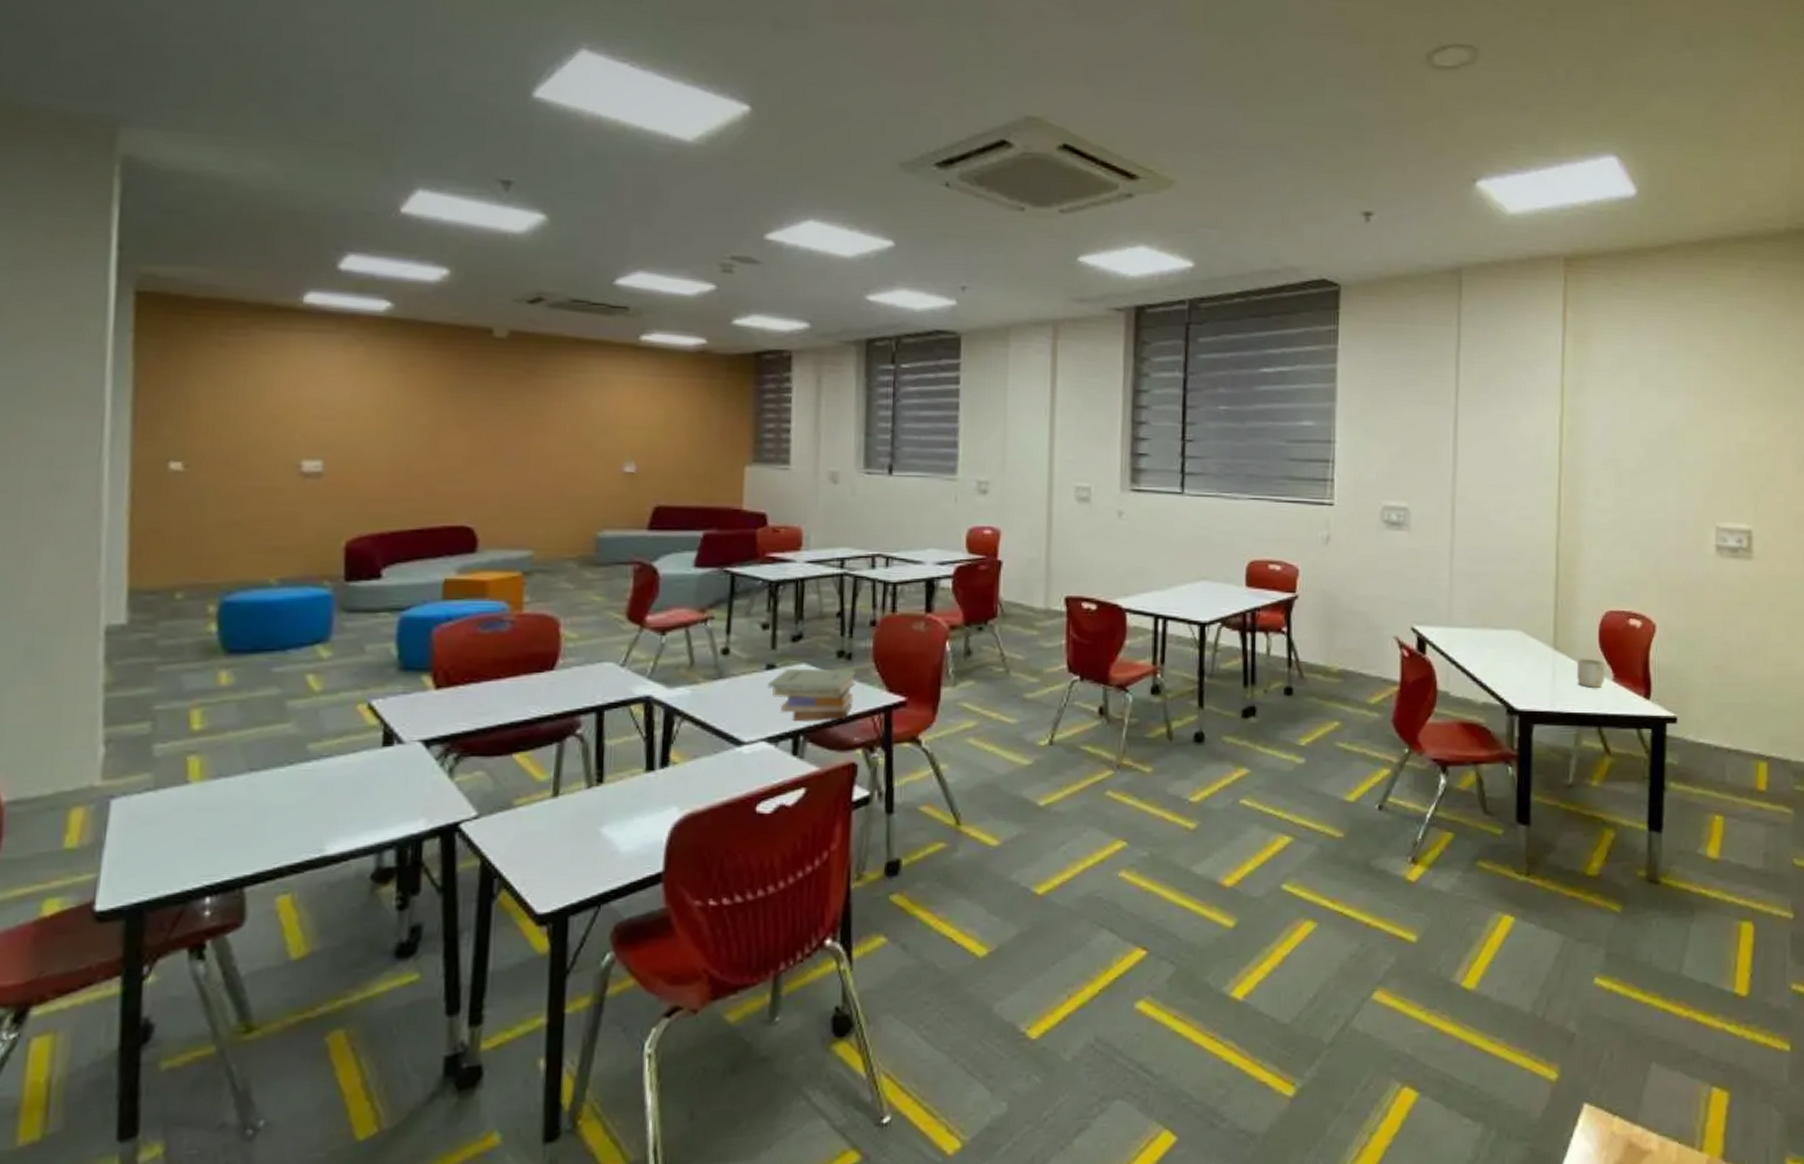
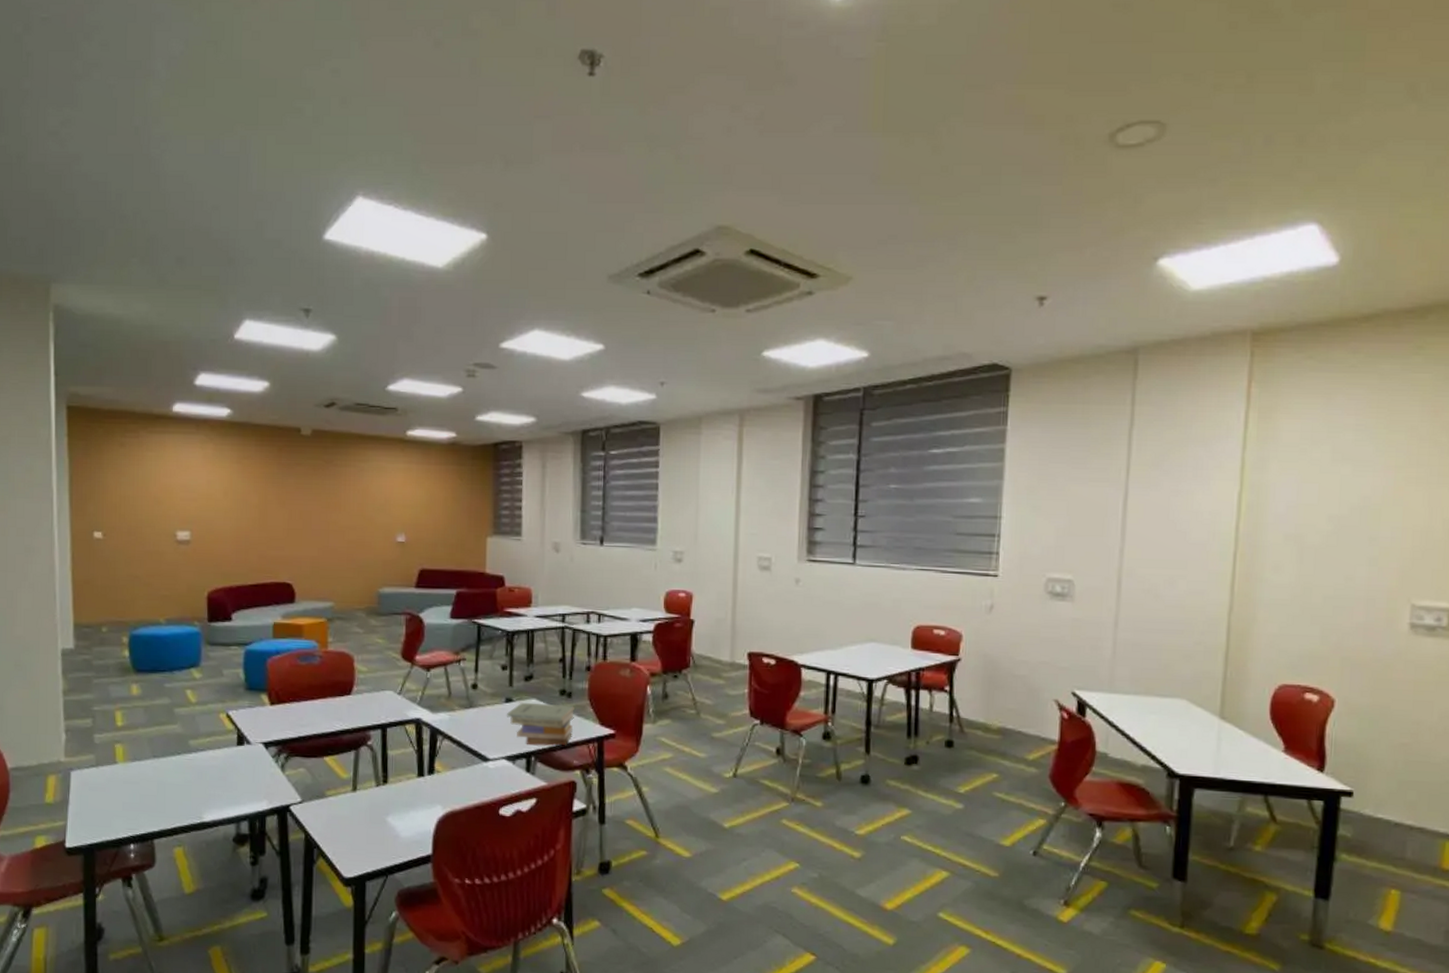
mug: present [1577,658,1606,689] -> none [1244,728,1276,759]

